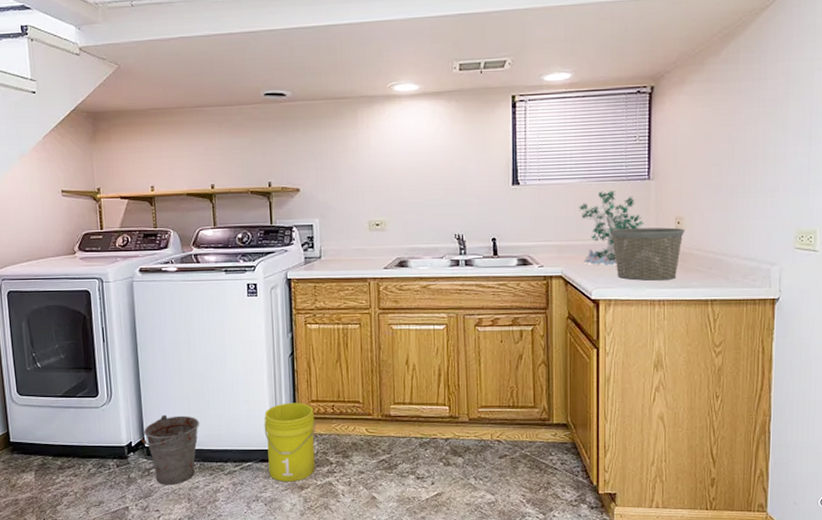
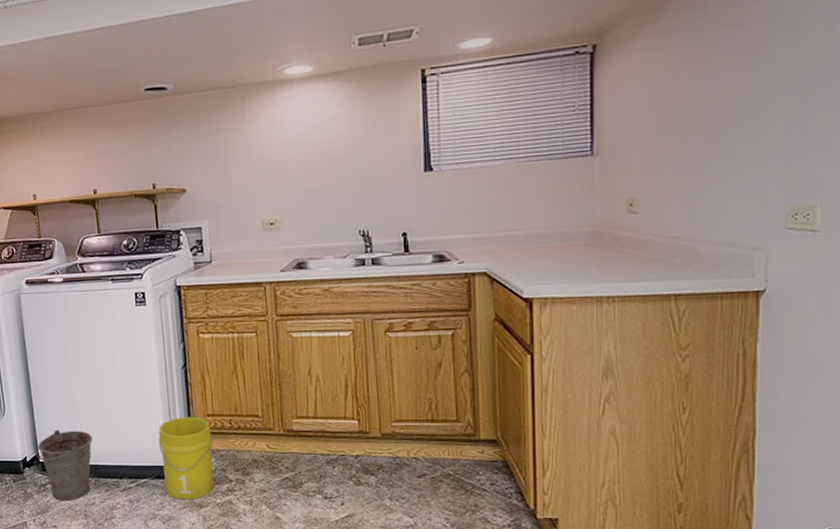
plant: present [579,191,644,266] -> none [505,171,587,260]
basket: present [609,227,685,281] -> none [543,210,639,275]

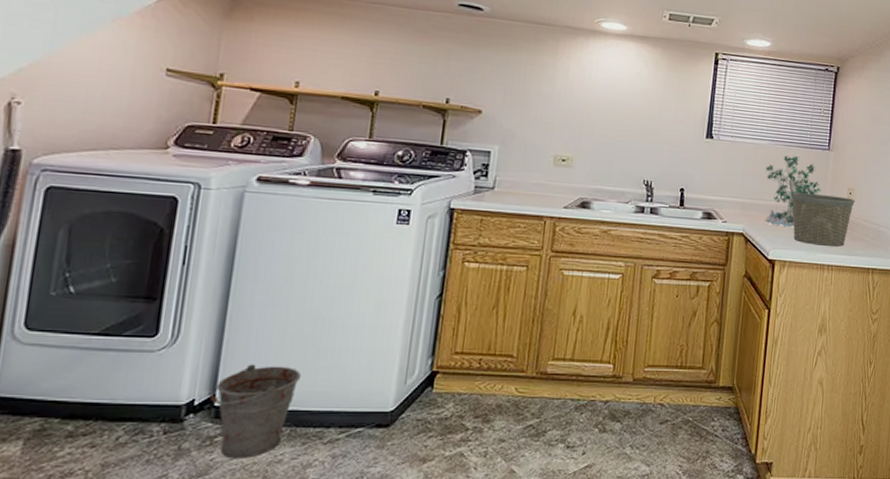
bucket: present [158,417,214,500] -> none [384,354,456,453]
plant: none [505,171,587,260] -> present [764,155,821,228]
basket: none [543,210,639,275] -> present [790,193,855,247]

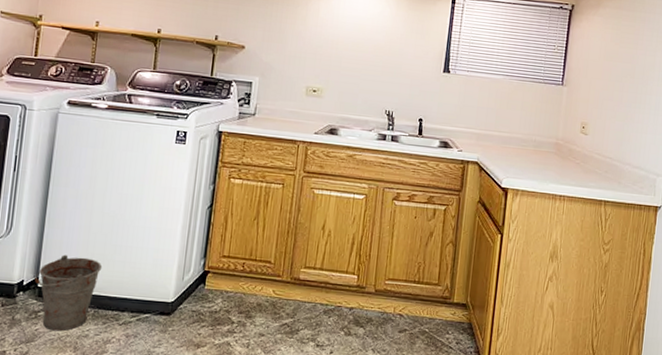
plant: present [764,155,821,228] -> none [498,89,554,159]
basket: present [790,193,855,247] -> none [523,125,588,178]

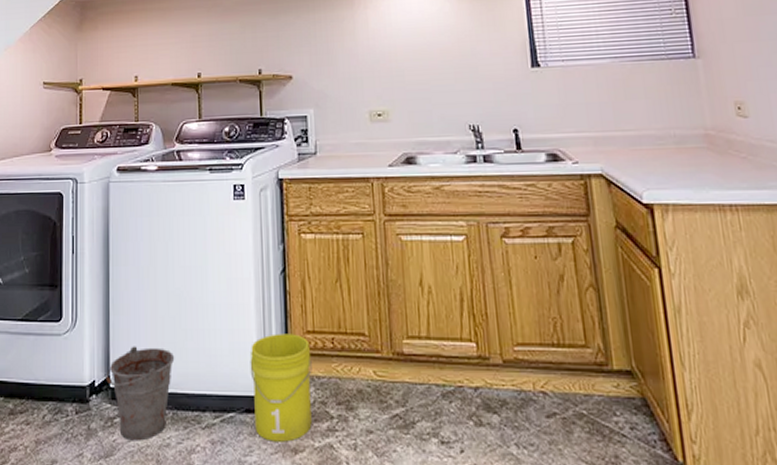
bucket: none [166,255,224,339] -> present [250,334,312,442]

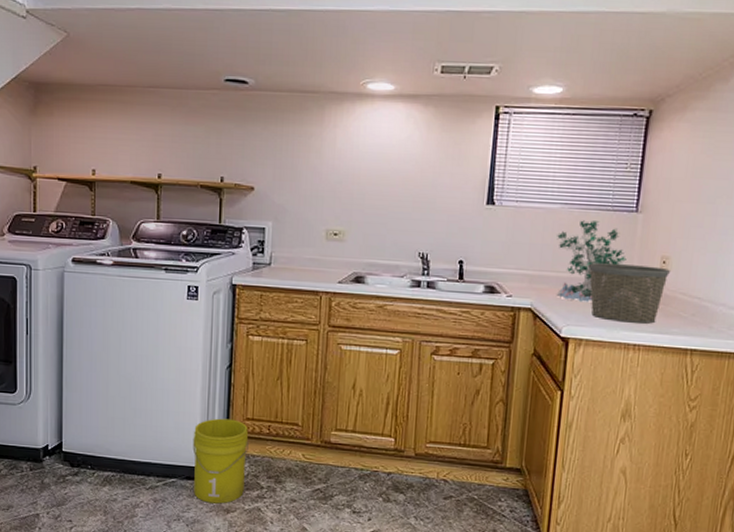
bucket: present [106,346,174,441] -> none [59,419,123,495]
plant: none [613,72,696,162] -> present [556,220,627,302]
basket: none [654,114,749,180] -> present [587,263,670,324]

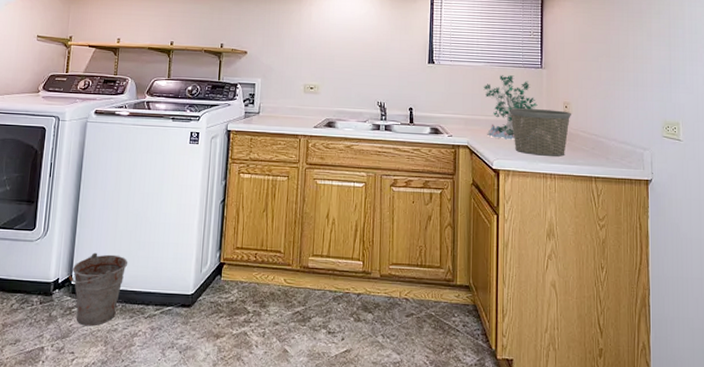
bucket: none [59,419,123,495] -> present [68,252,127,326]
bucket: present [192,418,249,504] -> none [187,248,238,330]

